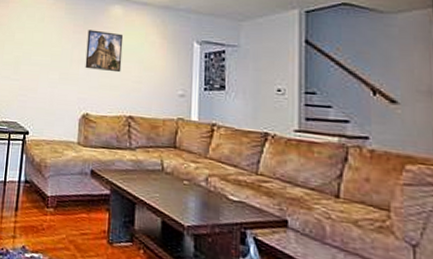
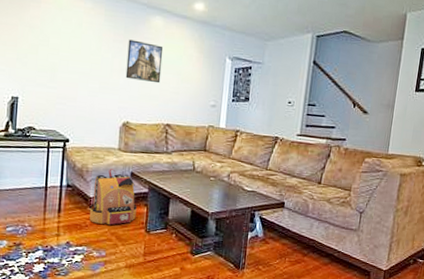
backpack: none [46,165,98,231] -> present [89,169,137,226]

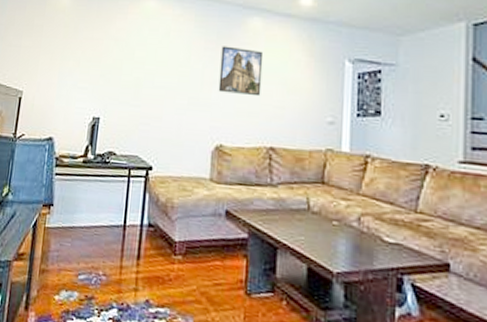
backpack: present [89,169,137,226] -> none [173,205,234,282]

